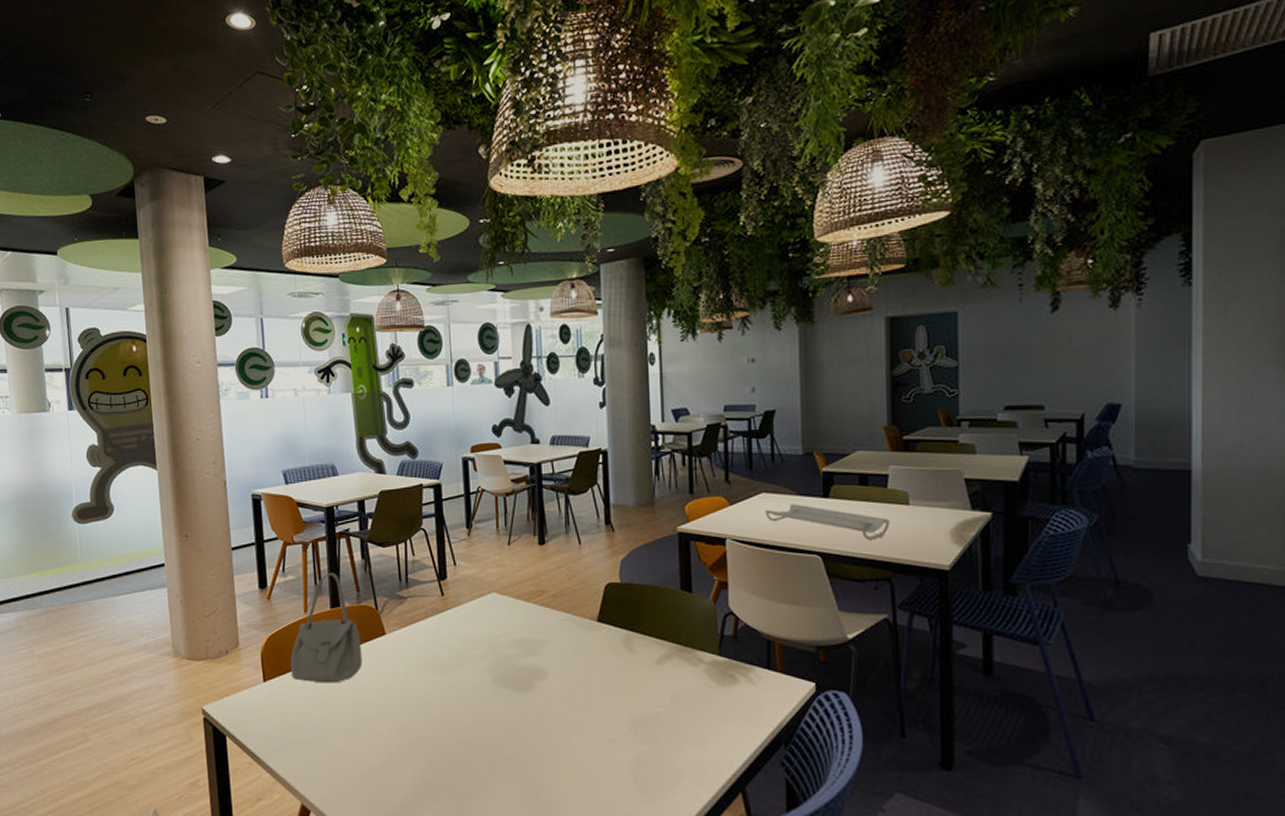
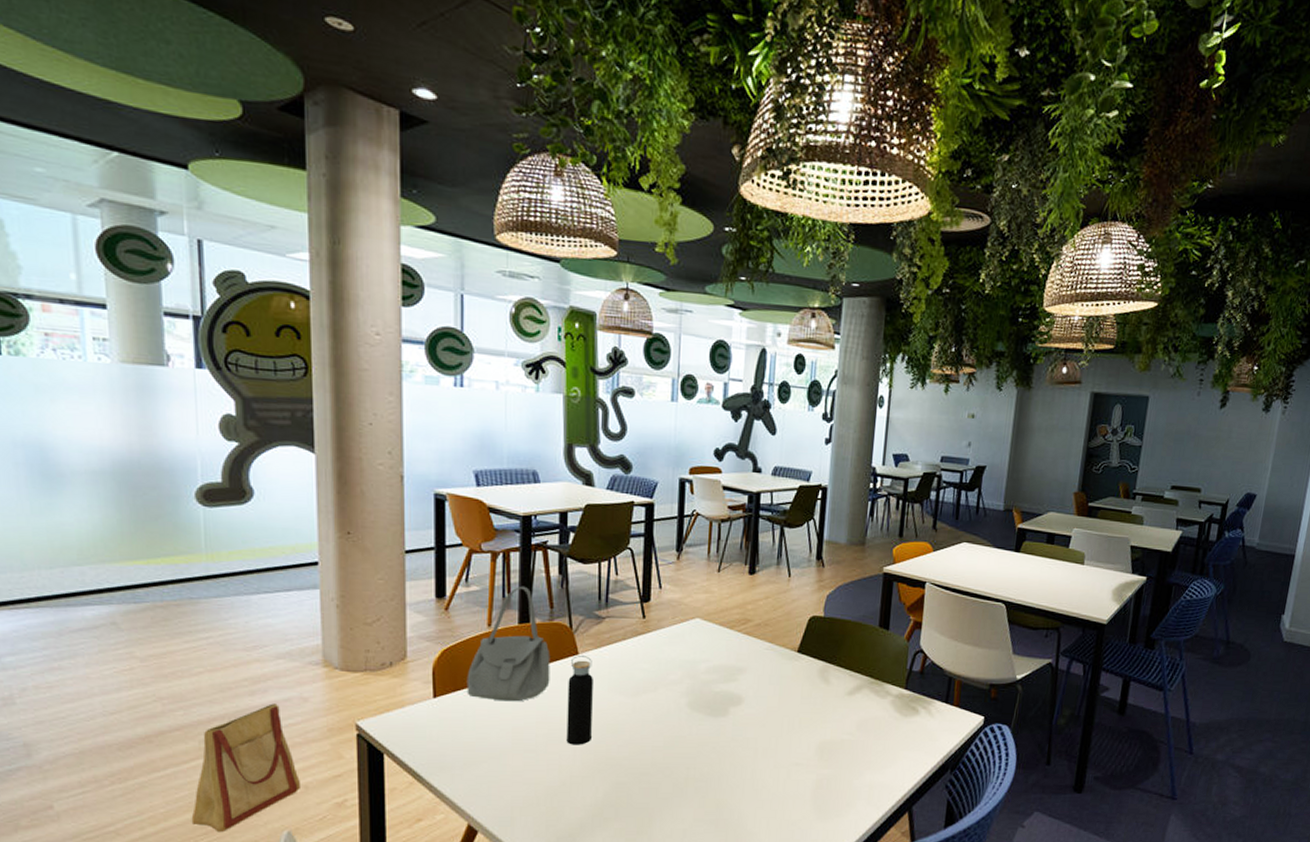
shopping bag: none [80,692,161,810] -> present [191,703,300,833]
water bottle: none [378,636,405,724] -> present [566,656,593,745]
tray: present [765,504,891,540] -> none [963,555,1067,593]

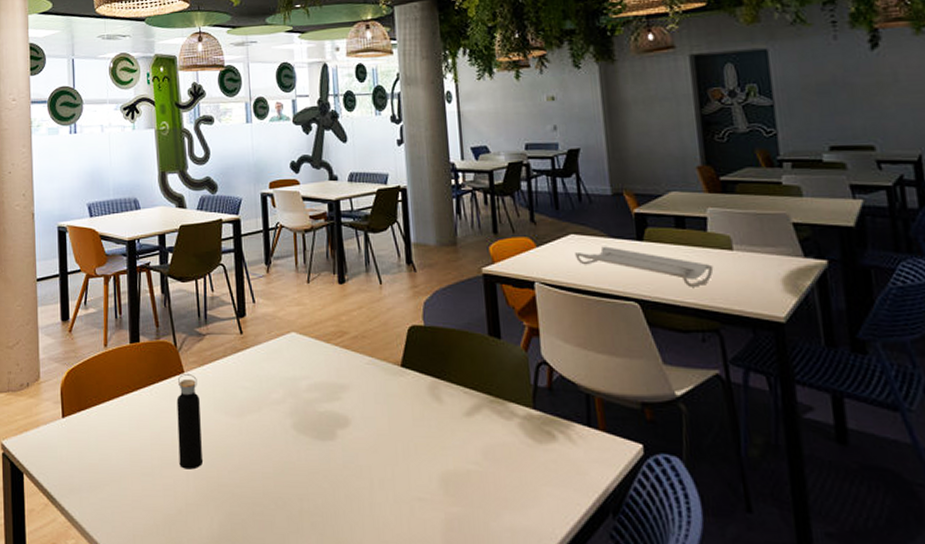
handbag: present [467,586,551,702] -> none [89,306,161,422]
tray: none [963,555,1067,593] -> present [575,246,714,287]

